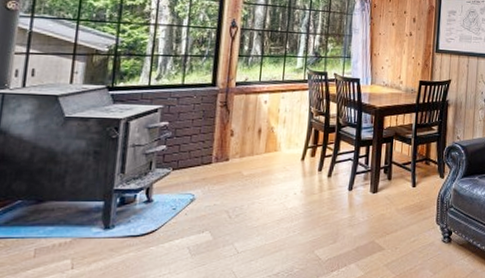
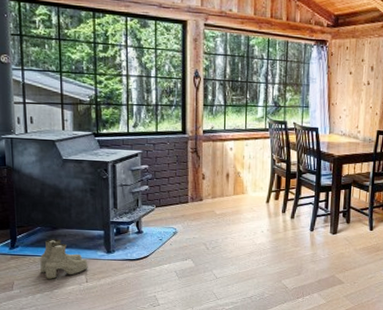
boots: none [11,215,78,268] -> present [40,239,88,279]

